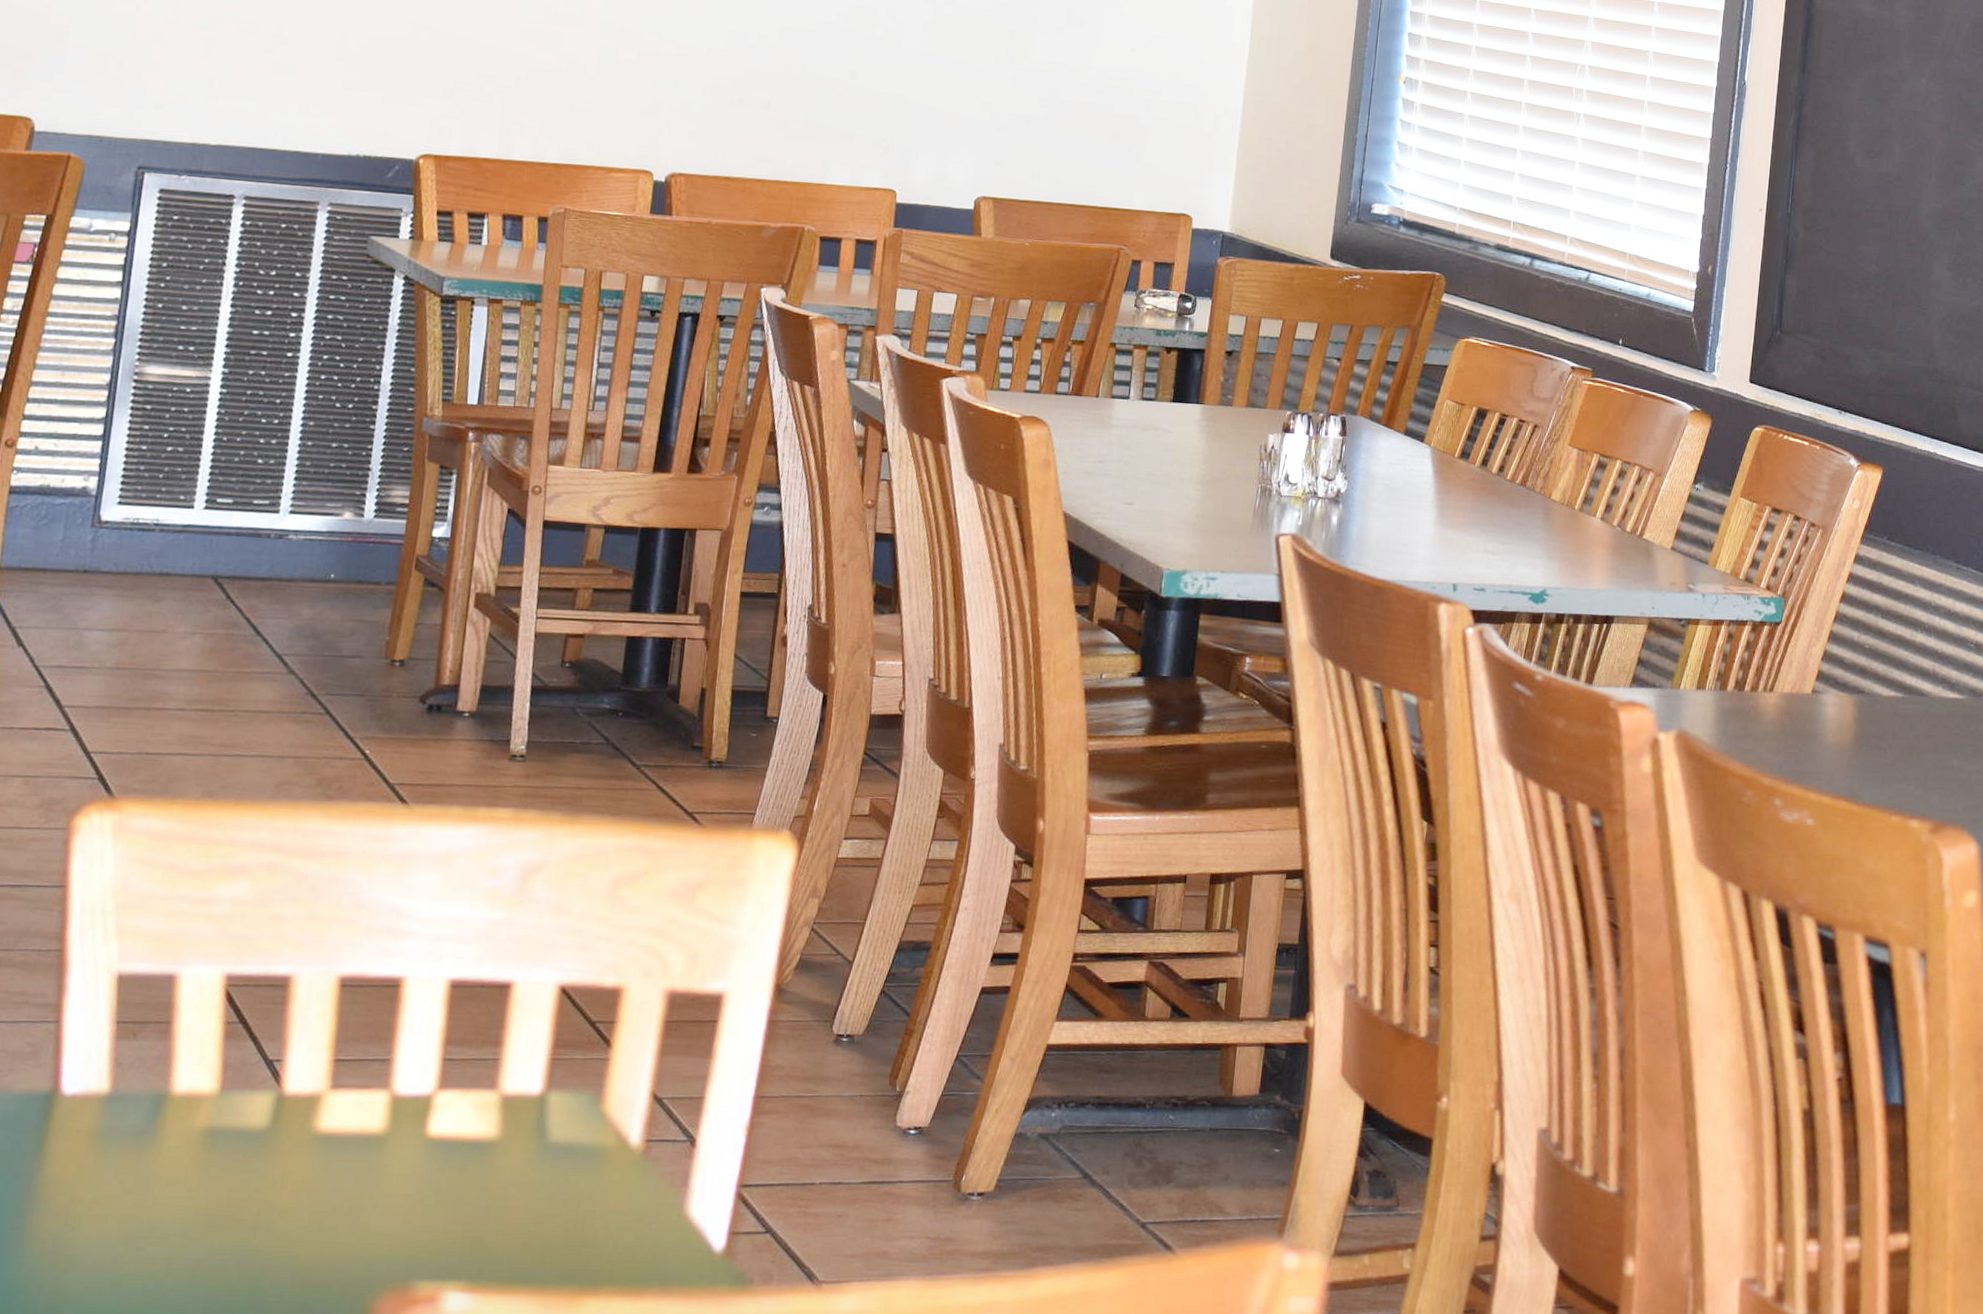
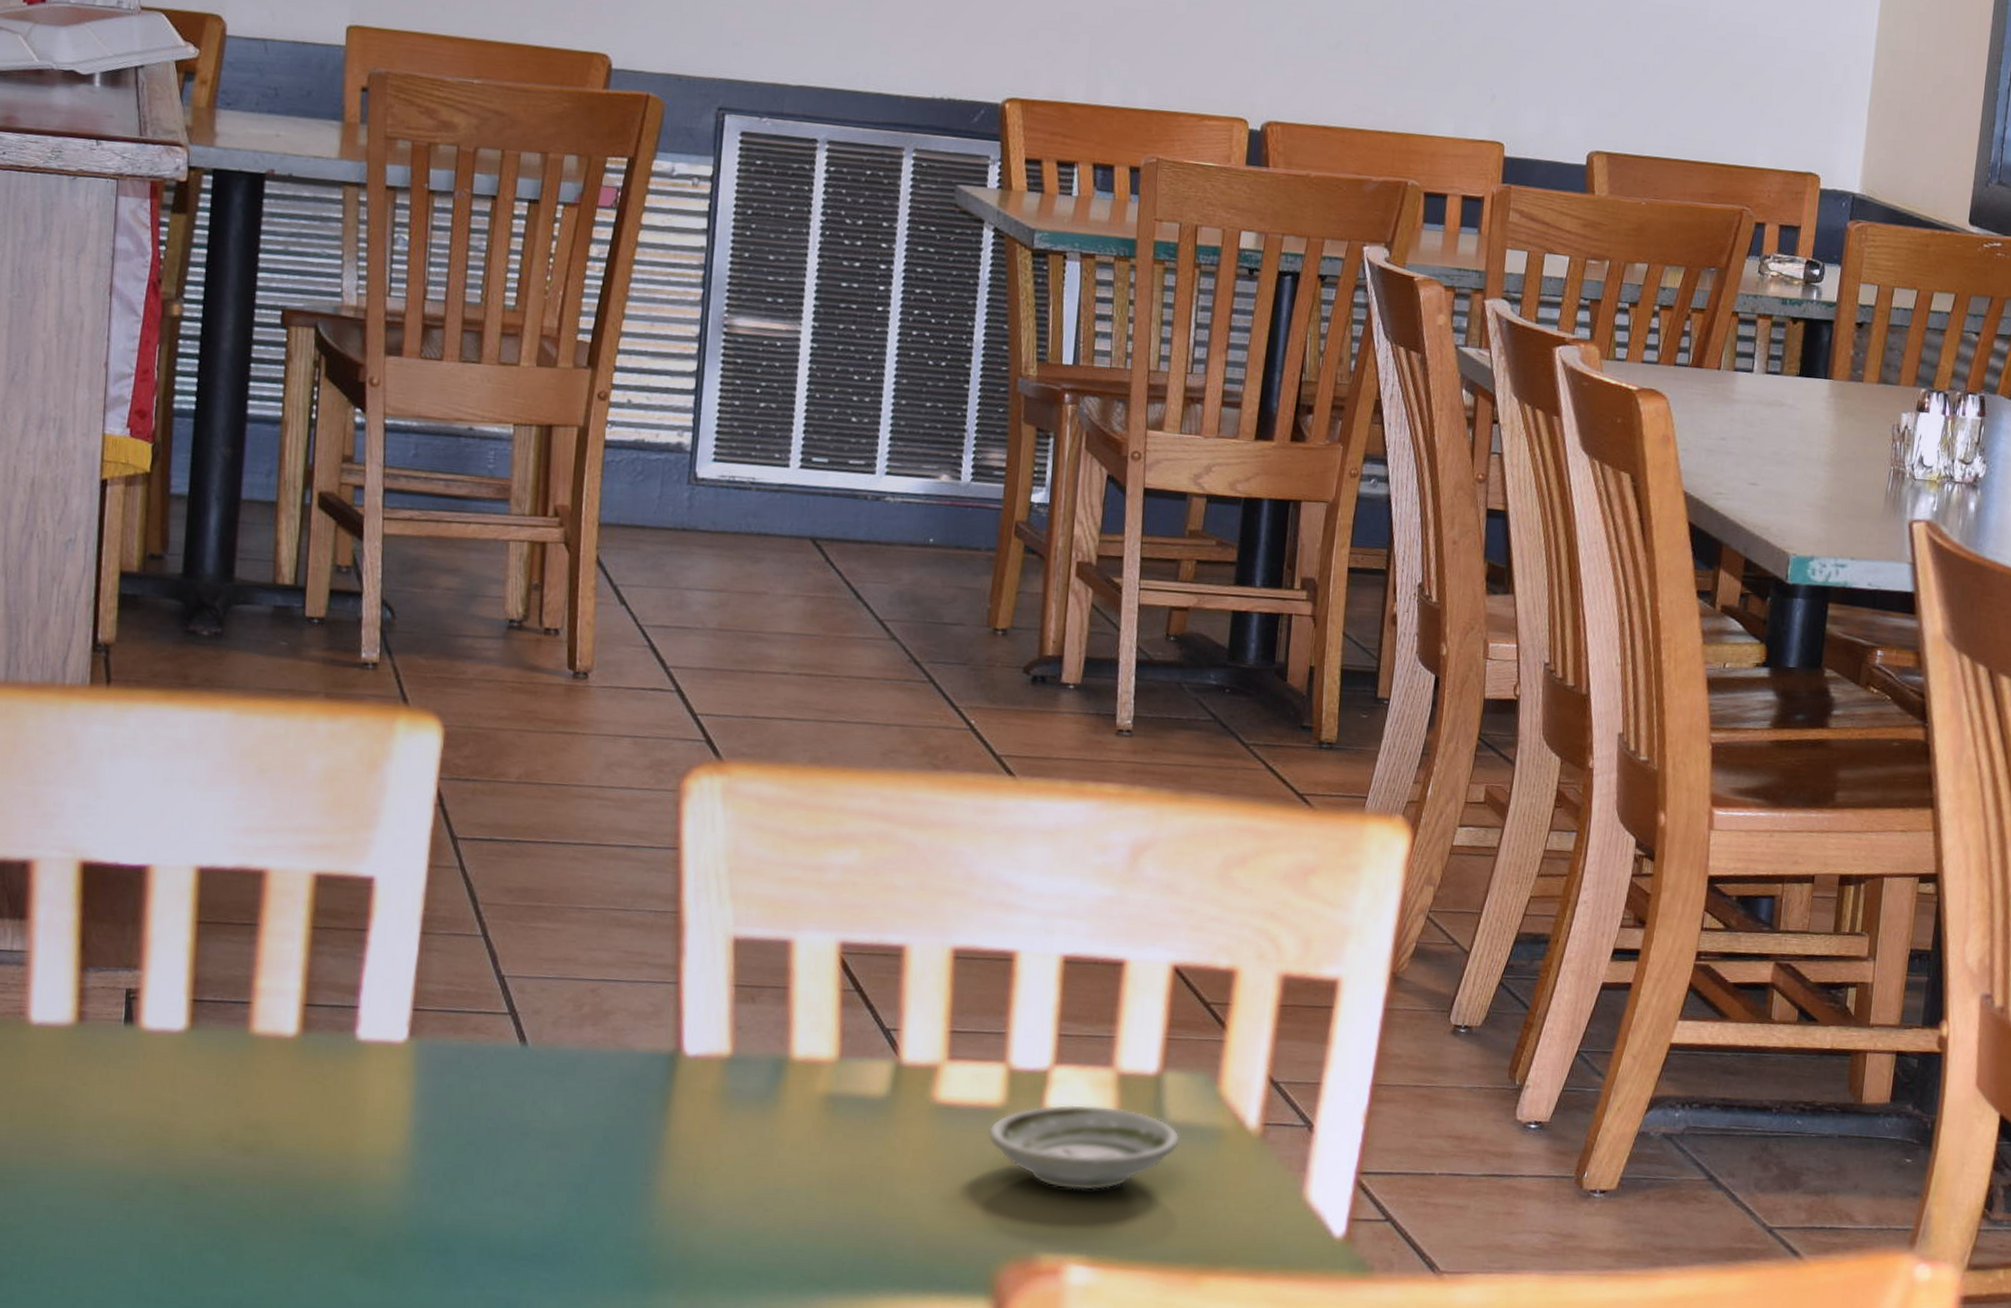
saucer: none [368,1128,562,1216] -> present [987,1104,1180,1191]

